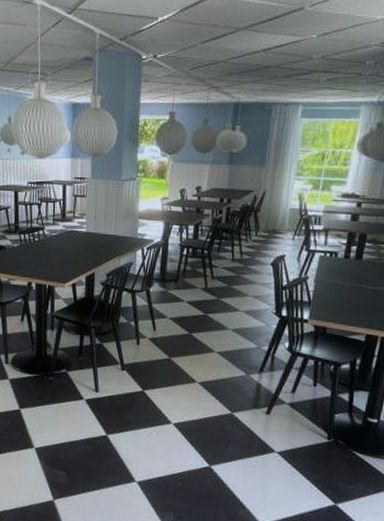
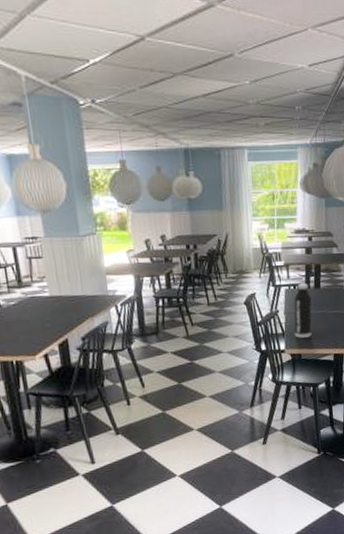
water bottle: none [323,252,349,311] -> present [294,284,313,338]

